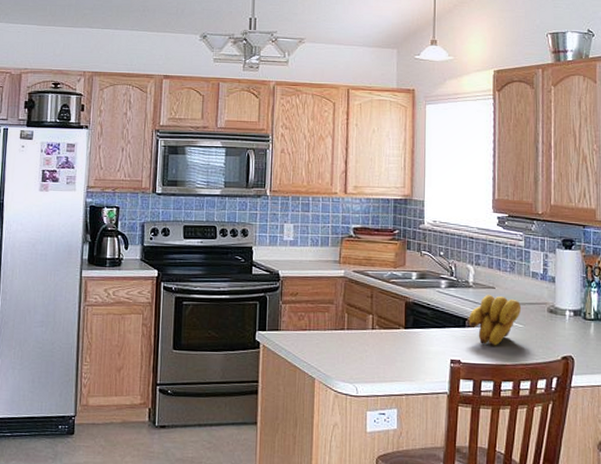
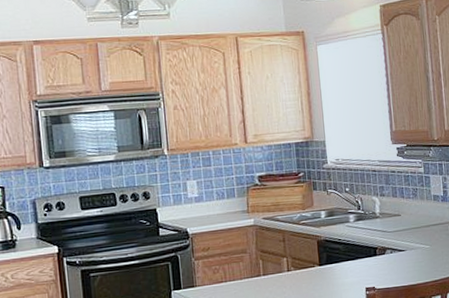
banana bunch: present [468,294,521,346] -> none [378,221,426,269]

